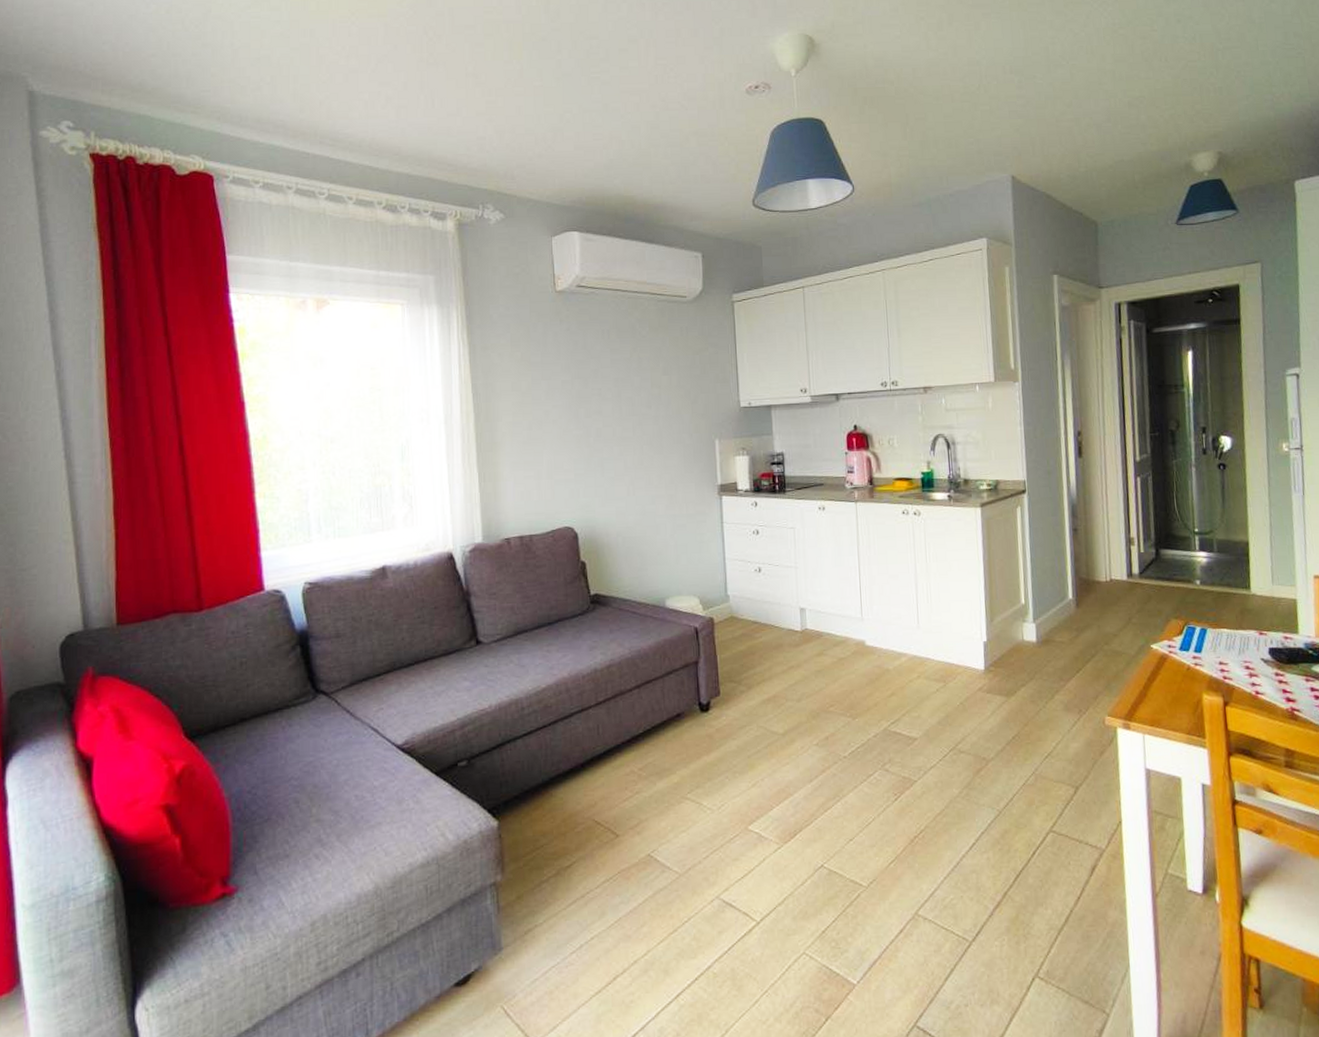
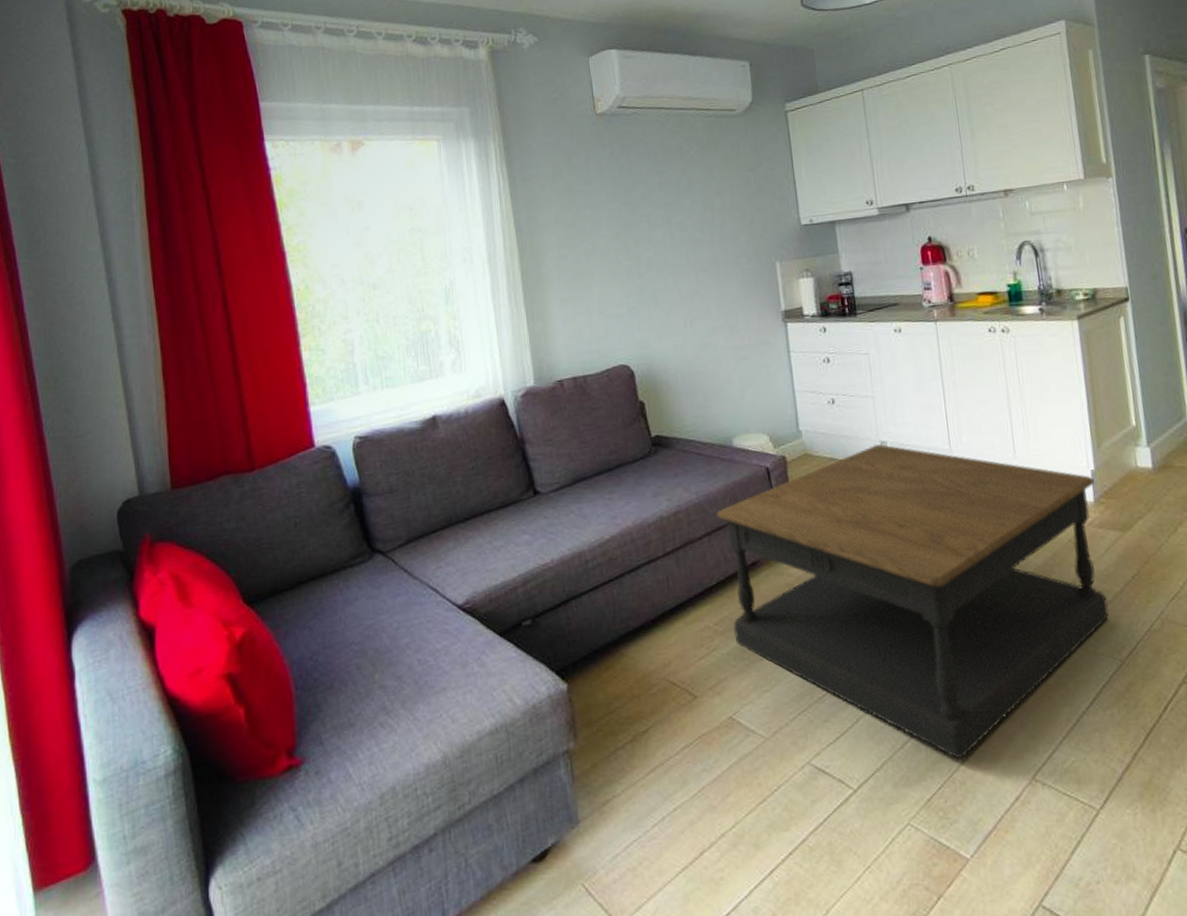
coffee table: none [647,610,991,896] -> present [716,444,1110,759]

